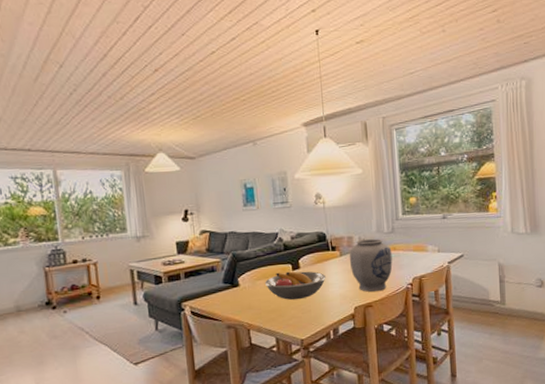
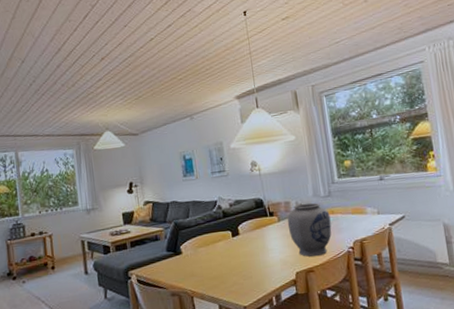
fruit bowl: present [265,271,326,300] -> none [206,237,266,267]

